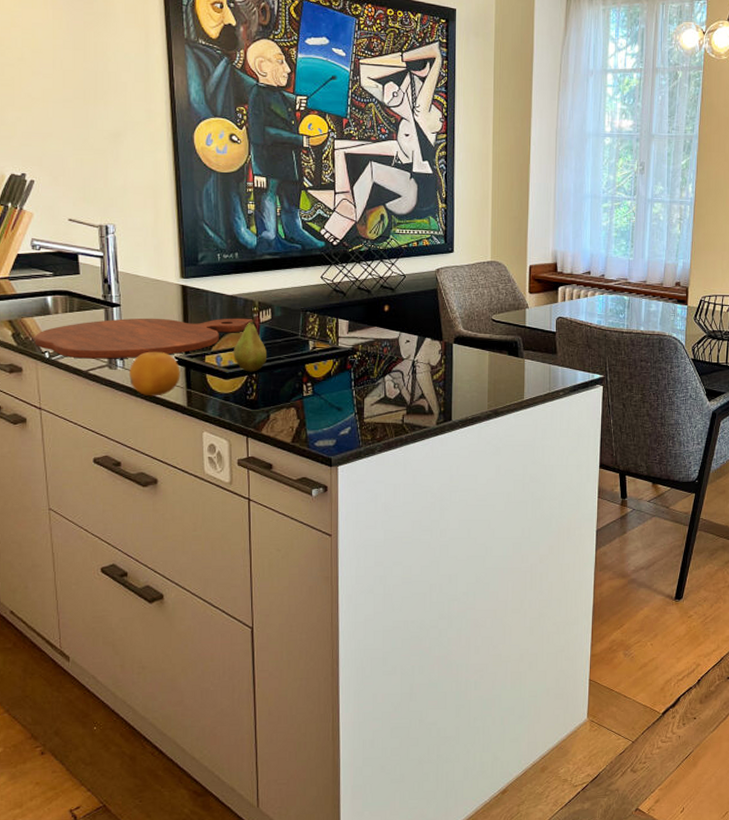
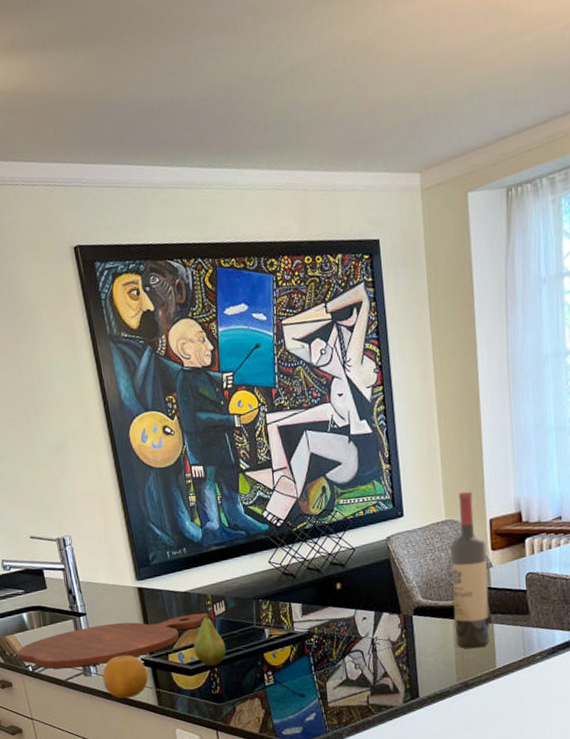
wine bottle: none [490,238,525,380] -> present [450,491,491,649]

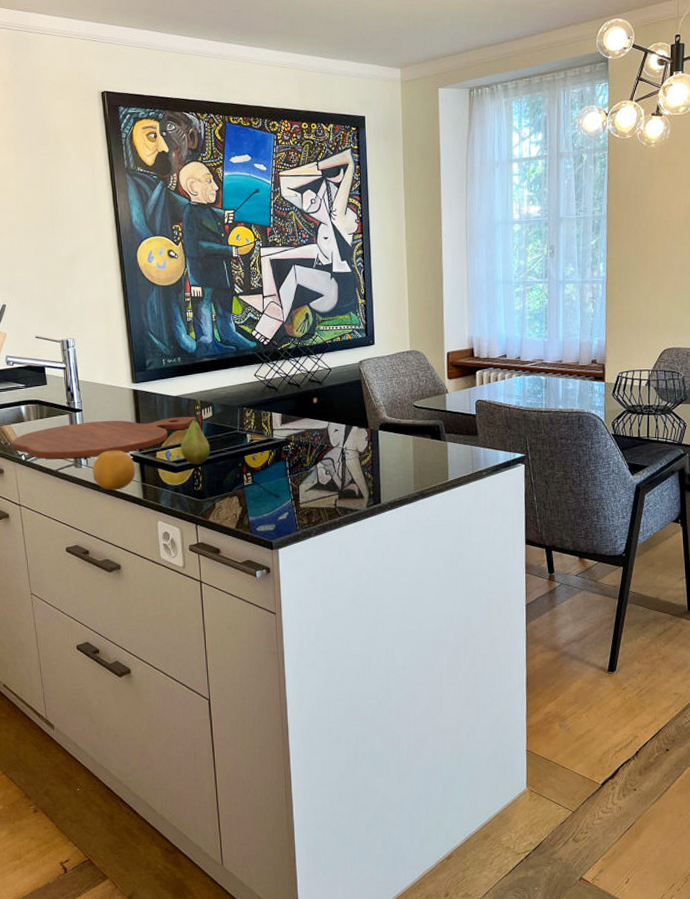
wine bottle: present [450,491,491,649] -> none [413,327,444,463]

